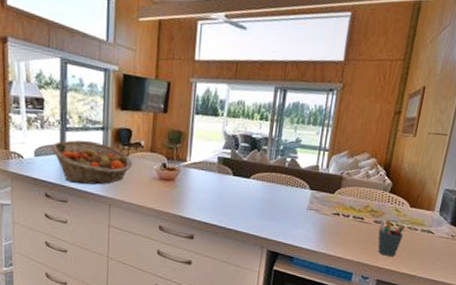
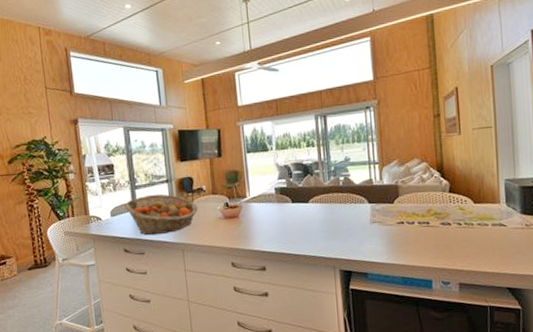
pen holder: present [377,219,404,257] -> none [446,220,475,257]

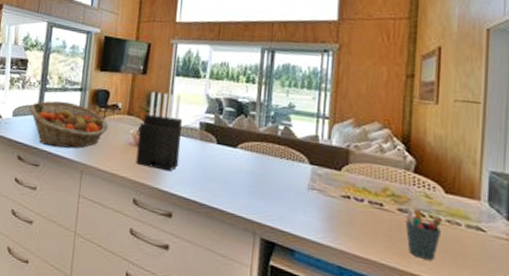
knife block: none [225,168,264,234] -> present [136,91,182,172]
pen holder: none [446,220,475,257] -> present [405,207,442,260]

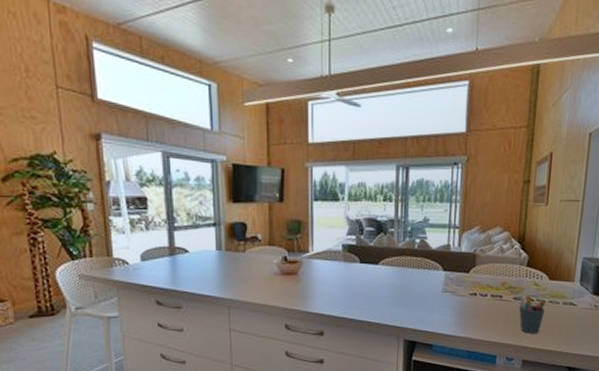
fruit basket: present [29,100,108,149] -> none [158,239,250,287]
knife block: present [136,91,182,172] -> none [283,219,326,295]

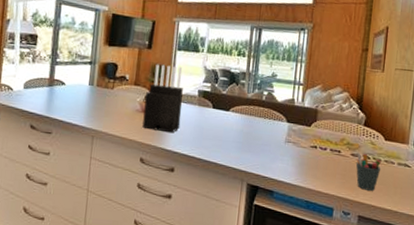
knife block: none [283,219,326,295] -> present [142,64,183,133]

